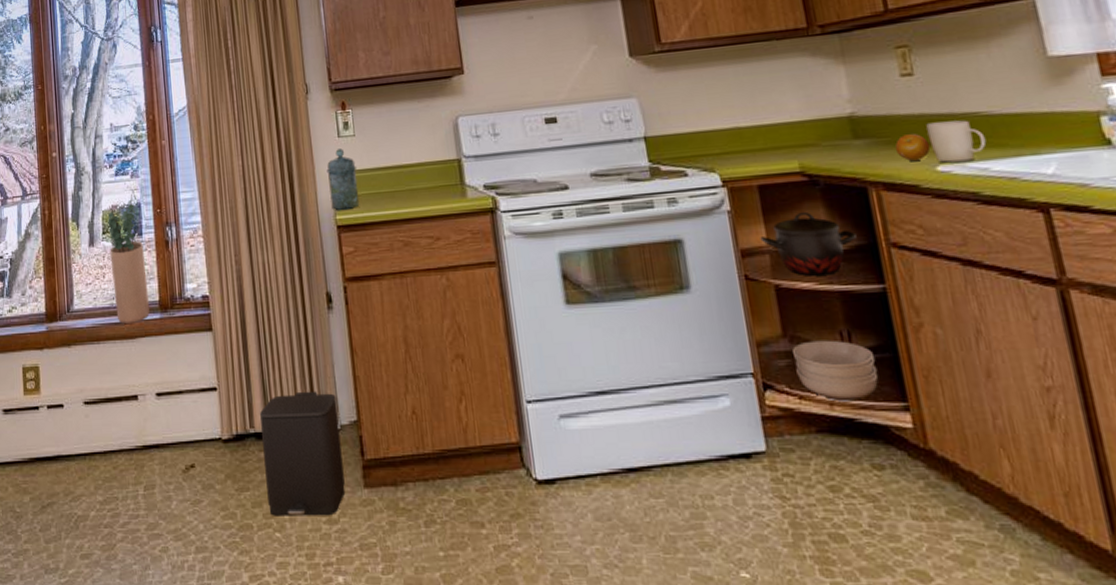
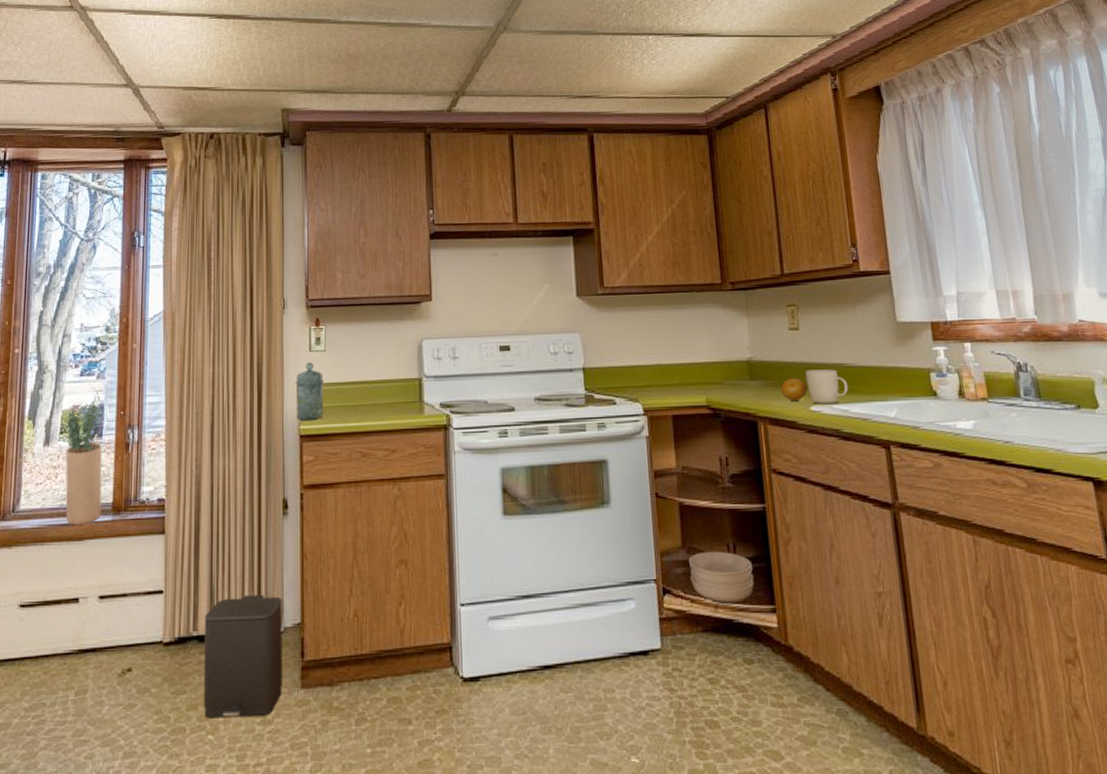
cooking pot: present [760,211,857,276] -> none [670,439,746,496]

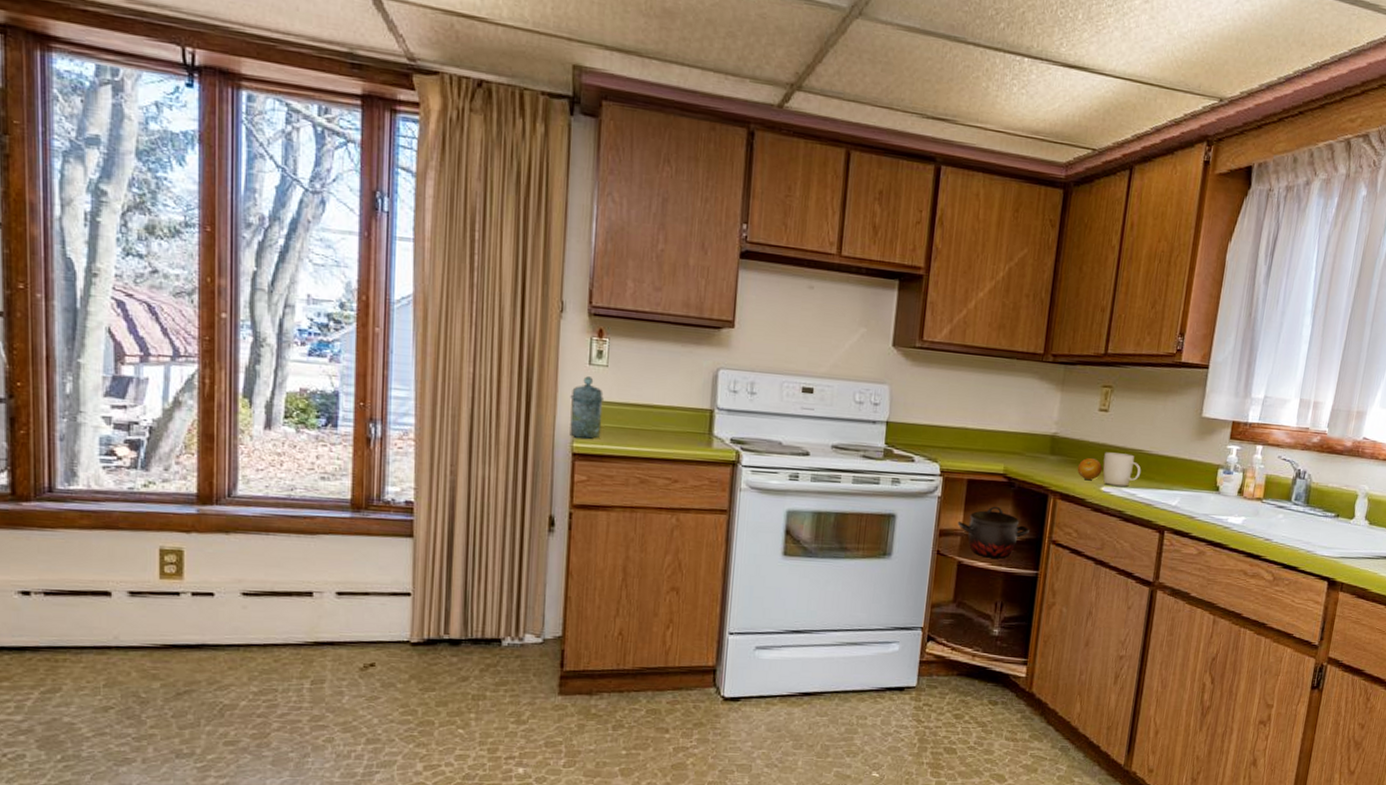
vase: present [65,394,103,526] -> none [292,379,338,520]
pedal bin: present [204,594,282,719] -> none [454,605,543,717]
cooking pot: none [670,439,746,496] -> present [957,506,1030,559]
bowl: present [689,551,754,605] -> none [955,607,1015,655]

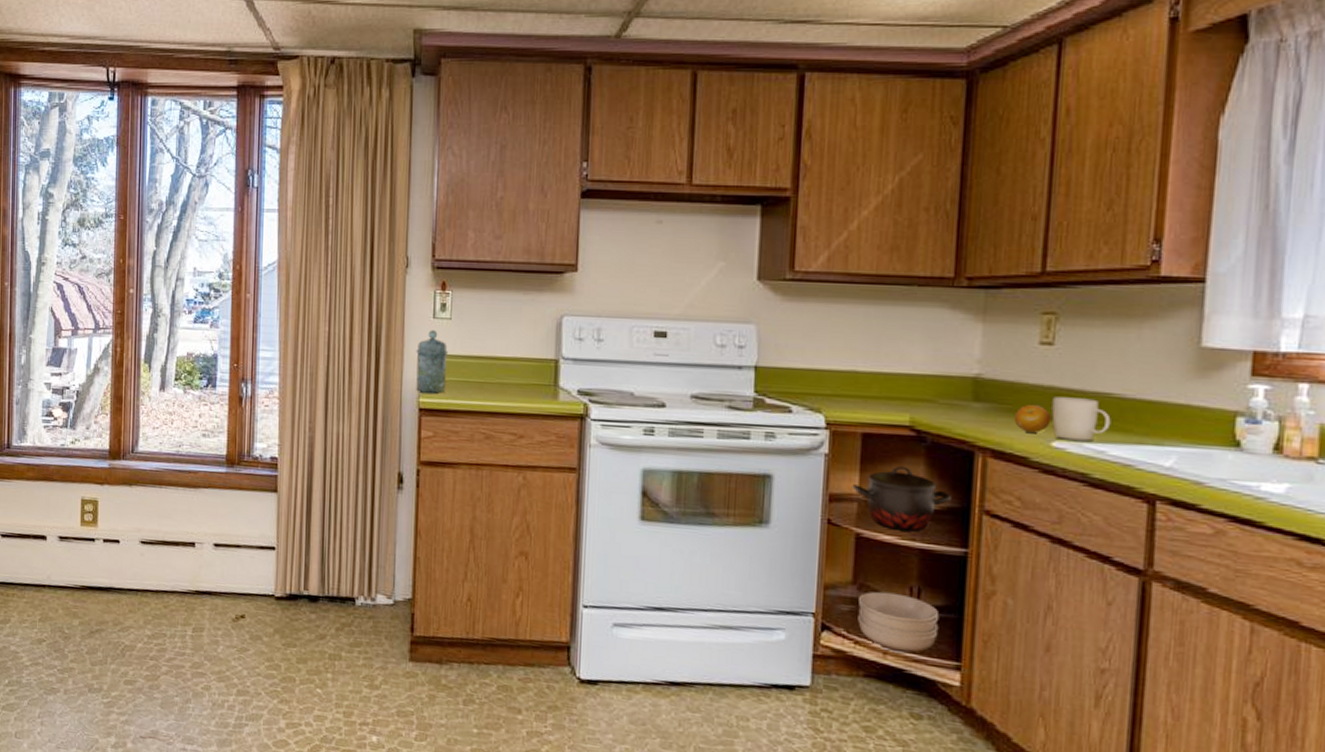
bowl: none [955,607,1015,655] -> present [858,591,940,654]

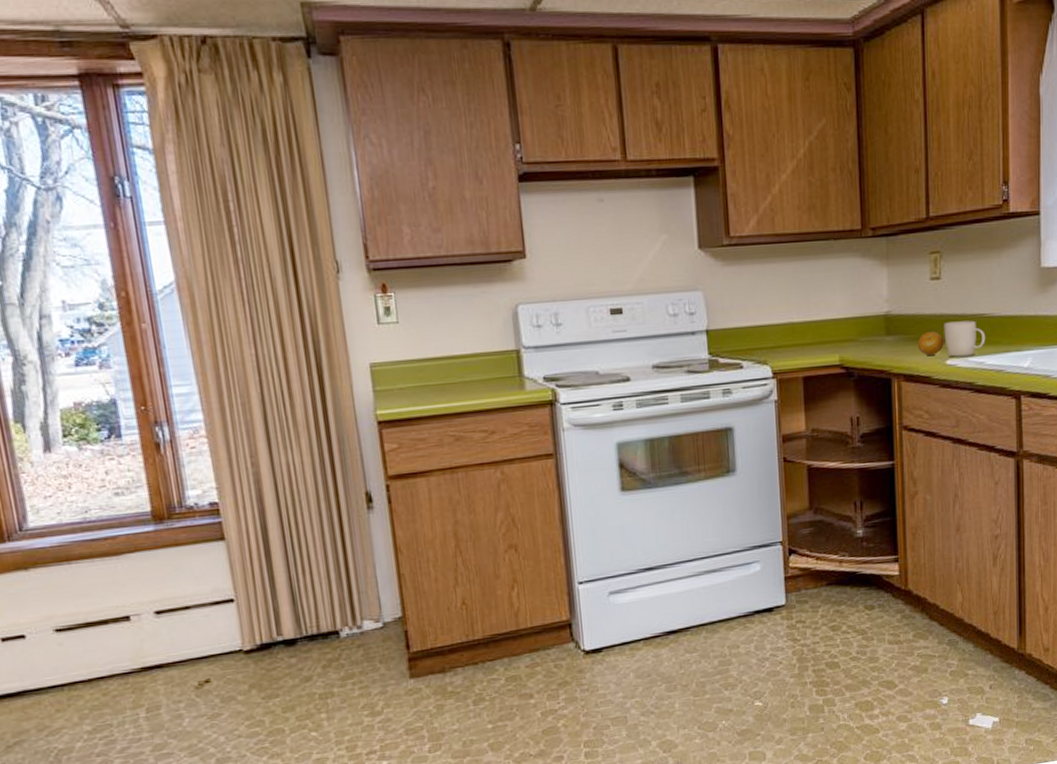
canister: present [416,330,449,394] -> none [364,337,405,405]
cooking pot: present [852,465,951,532] -> none [800,400,877,457]
bowl: present [858,591,940,654] -> none [816,509,879,559]

